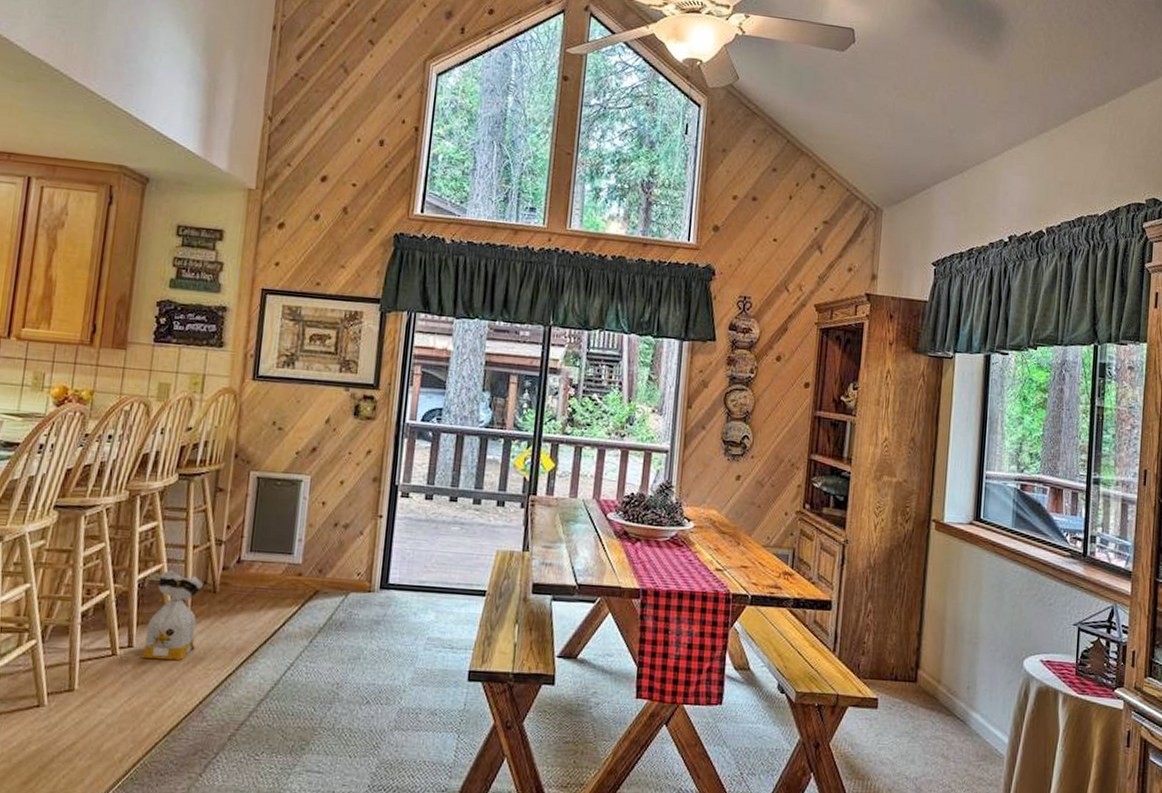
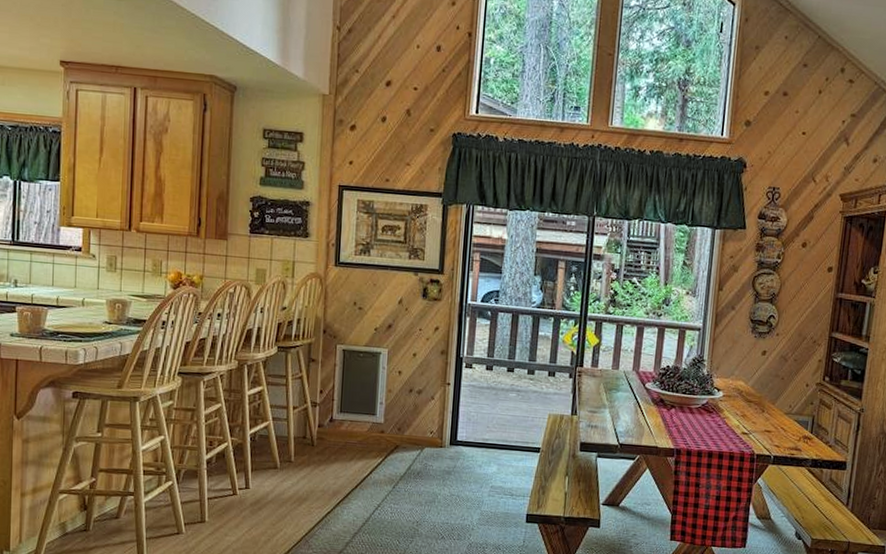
bag: present [140,569,204,660] -> none [256,426,304,500]

